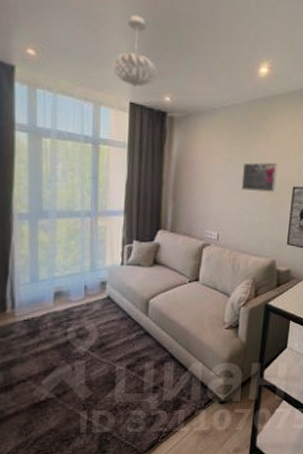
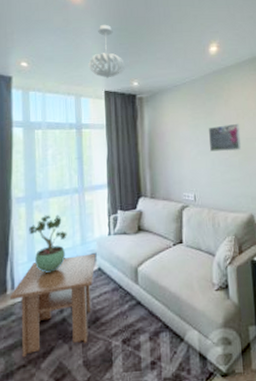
coffee table: none [9,281,105,373] -> present [9,253,96,357]
potted plant: none [32,236,76,296] -> present [29,214,67,273]

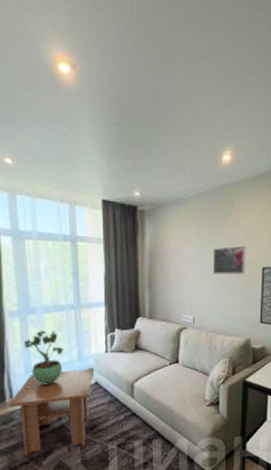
pendant light: present [88,24,125,78] -> none [83,116,125,185]

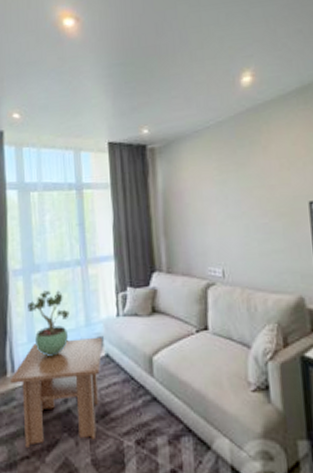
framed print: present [212,245,247,274] -> none [241,176,286,214]

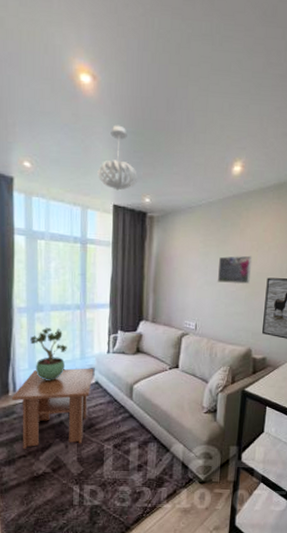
pendant light: none [88,59,132,127] -> present [97,125,137,191]
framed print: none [241,176,286,214] -> present [217,255,253,284]

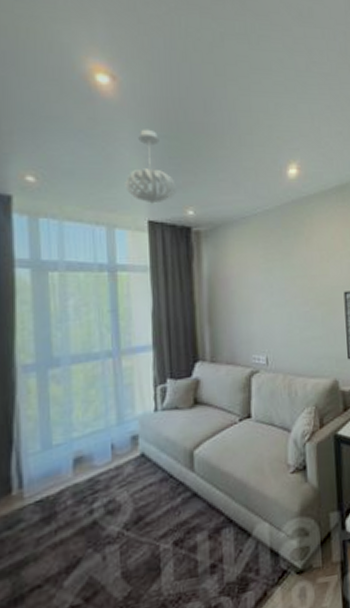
coffee table: present [11,368,94,449] -> none [15,435,137,575]
potted plant: present [30,327,67,380] -> none [42,386,98,464]
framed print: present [217,255,253,284] -> none [285,267,324,303]

